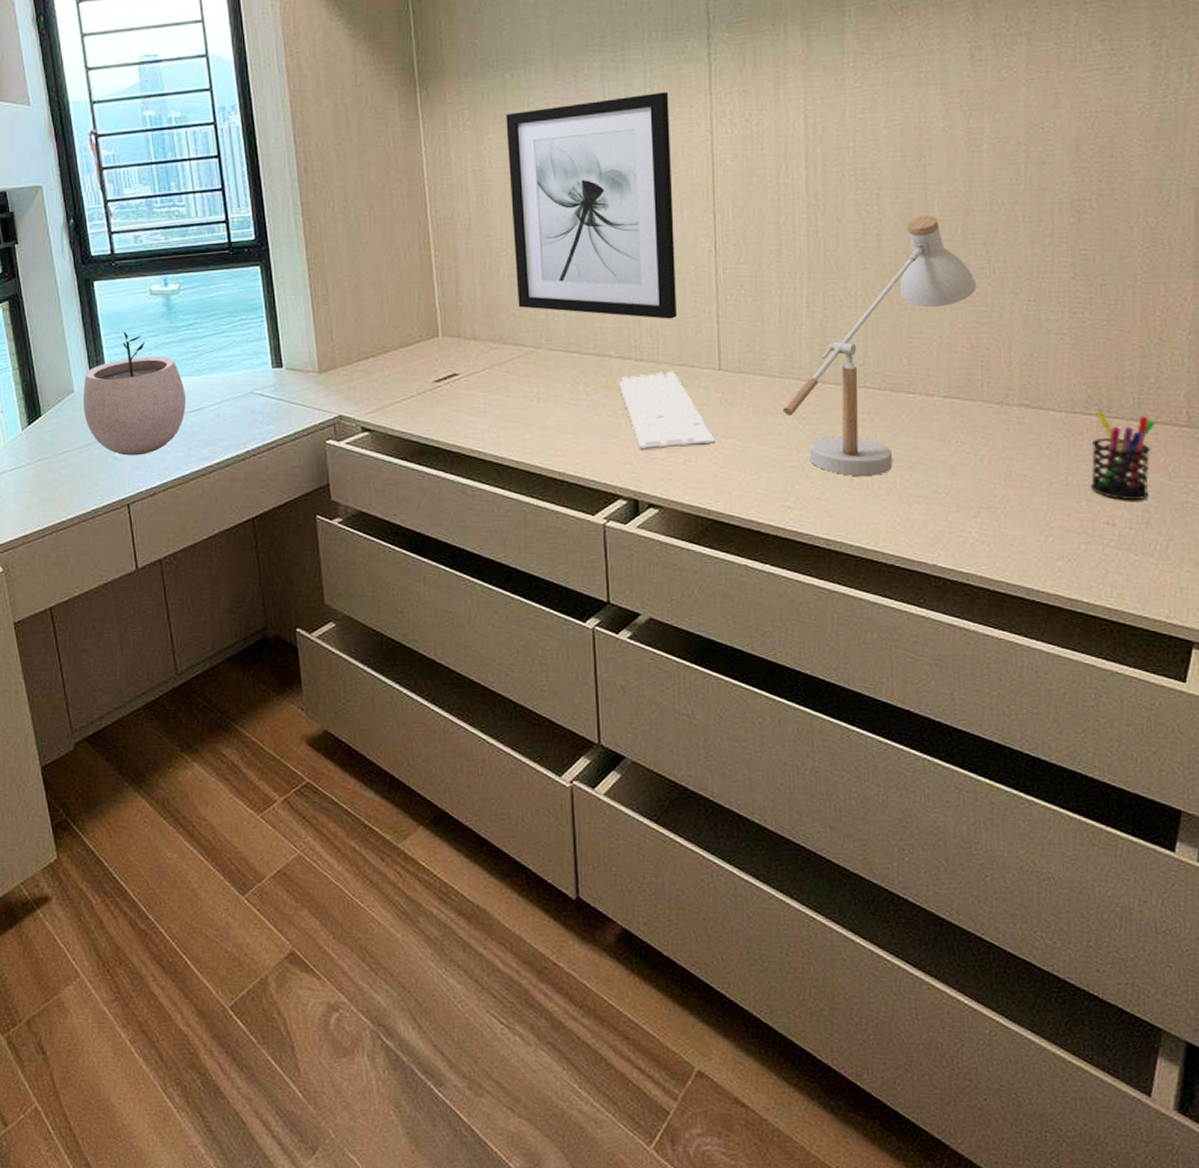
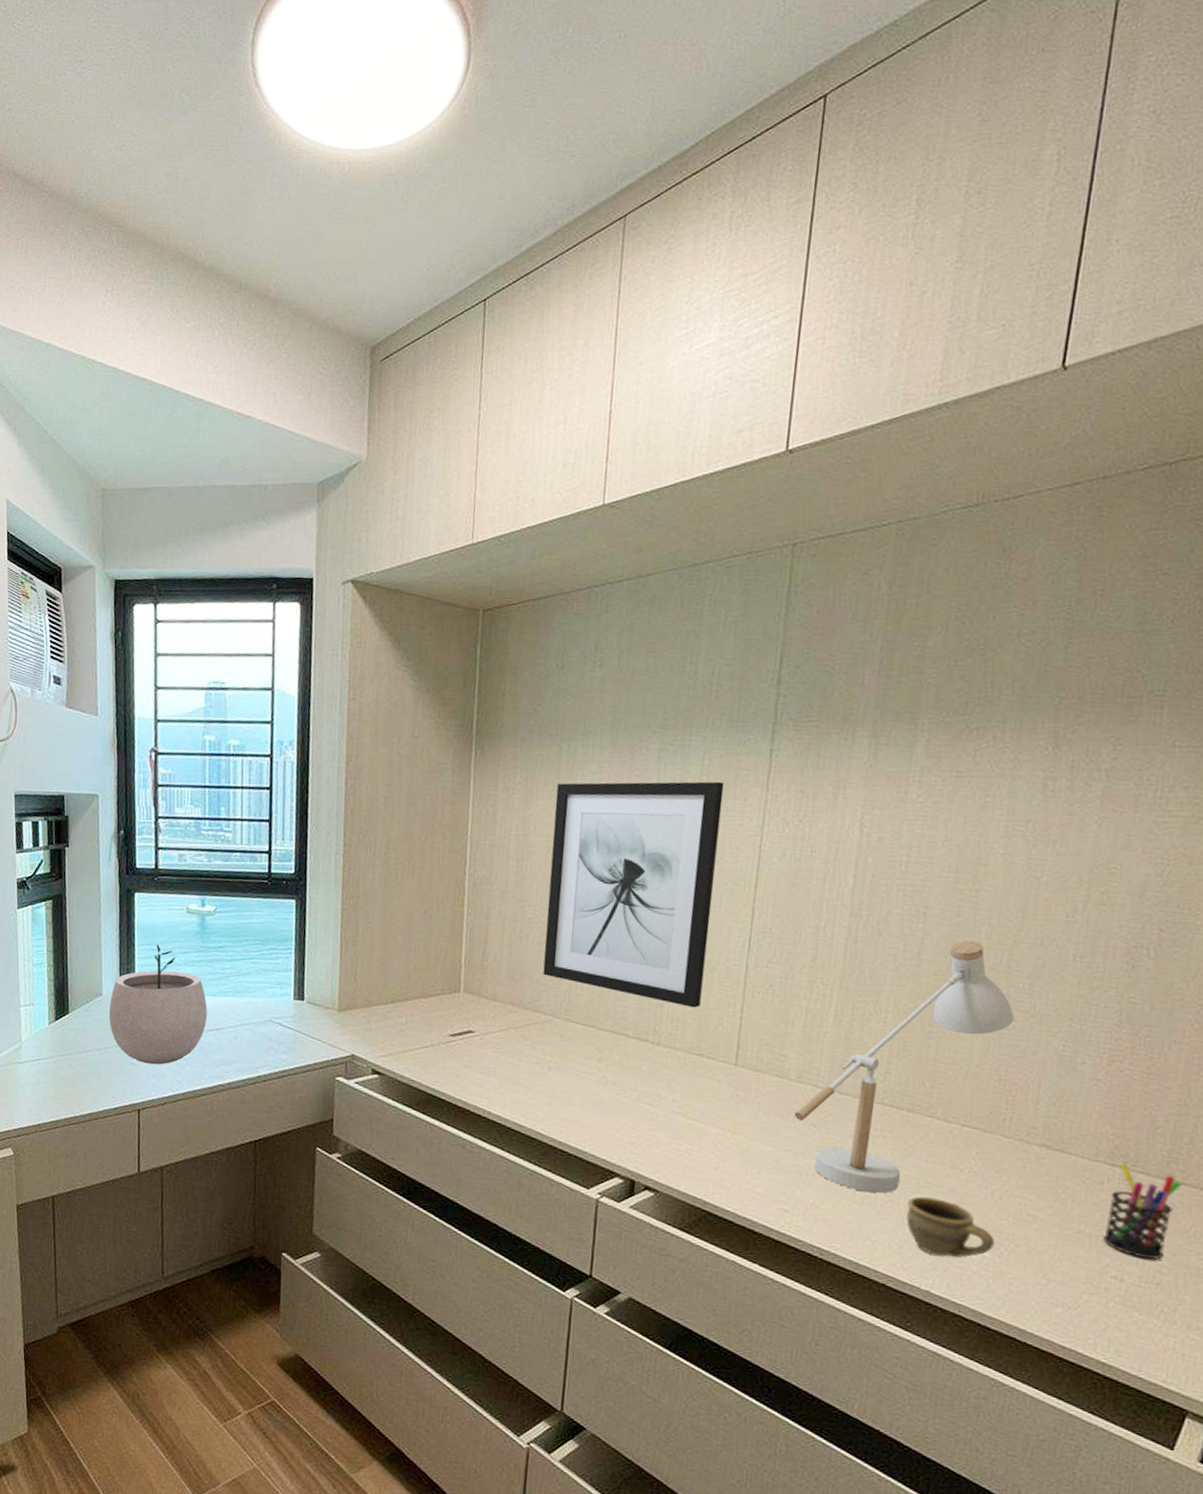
keyboard: present [618,370,715,450] -> none [631,1057,721,1137]
cup: none [902,471,990,528] -> present [906,1196,995,1258]

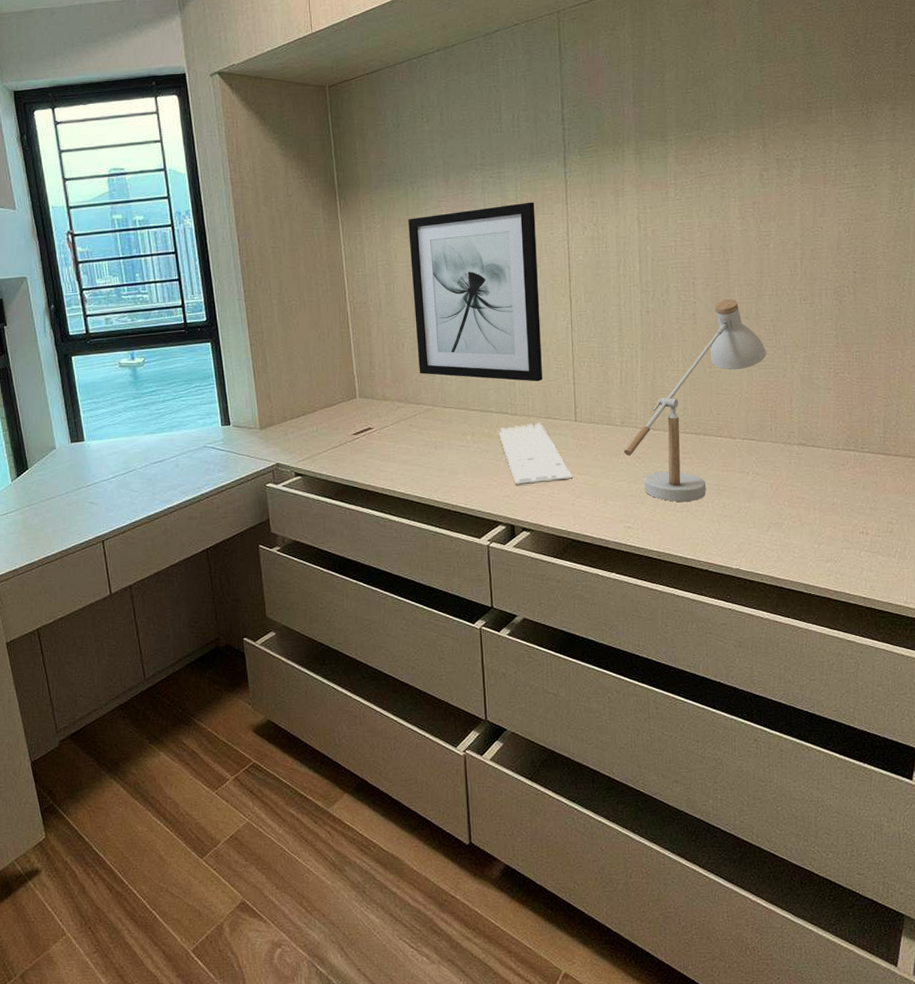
plant pot: present [109,944,208,1065] -> none [64,397,151,501]
keyboard: none [631,1057,721,1137] -> present [498,422,573,485]
cup: present [906,1196,995,1258] -> none [713,496,778,541]
pen holder: present [1103,1163,1183,1260] -> none [850,447,896,515]

